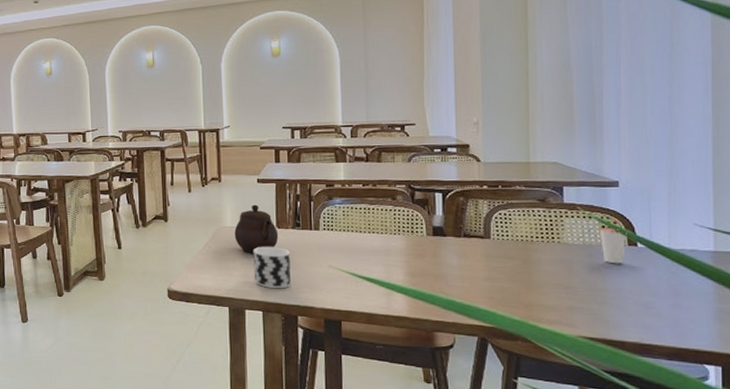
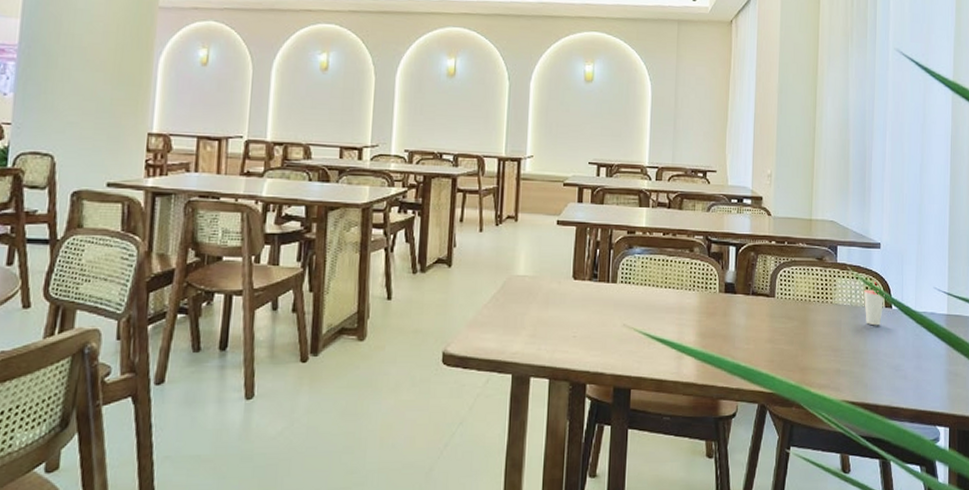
teapot: present [234,204,279,253] -> none [526,250,574,309]
cup: present [254,246,291,289] -> none [544,300,584,352]

